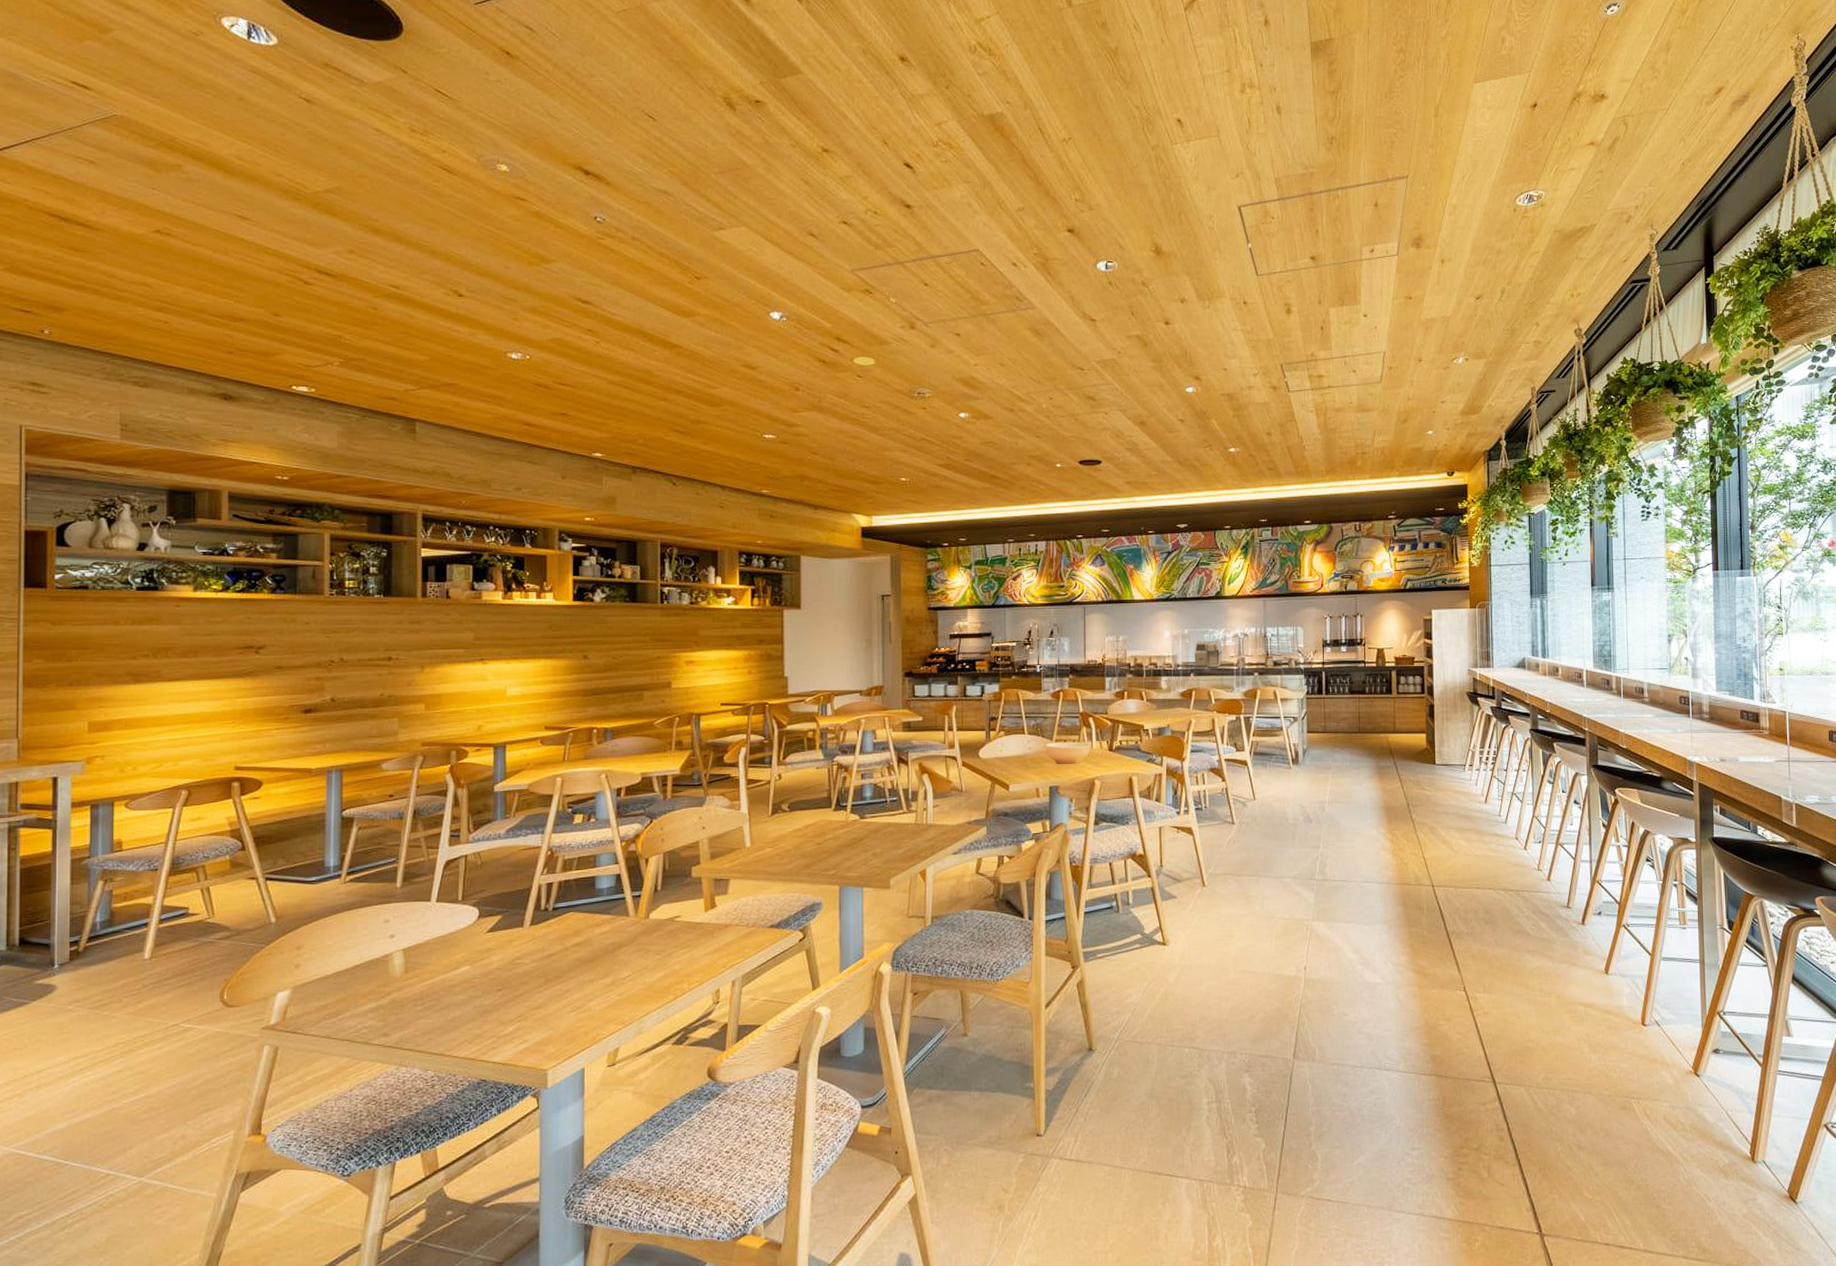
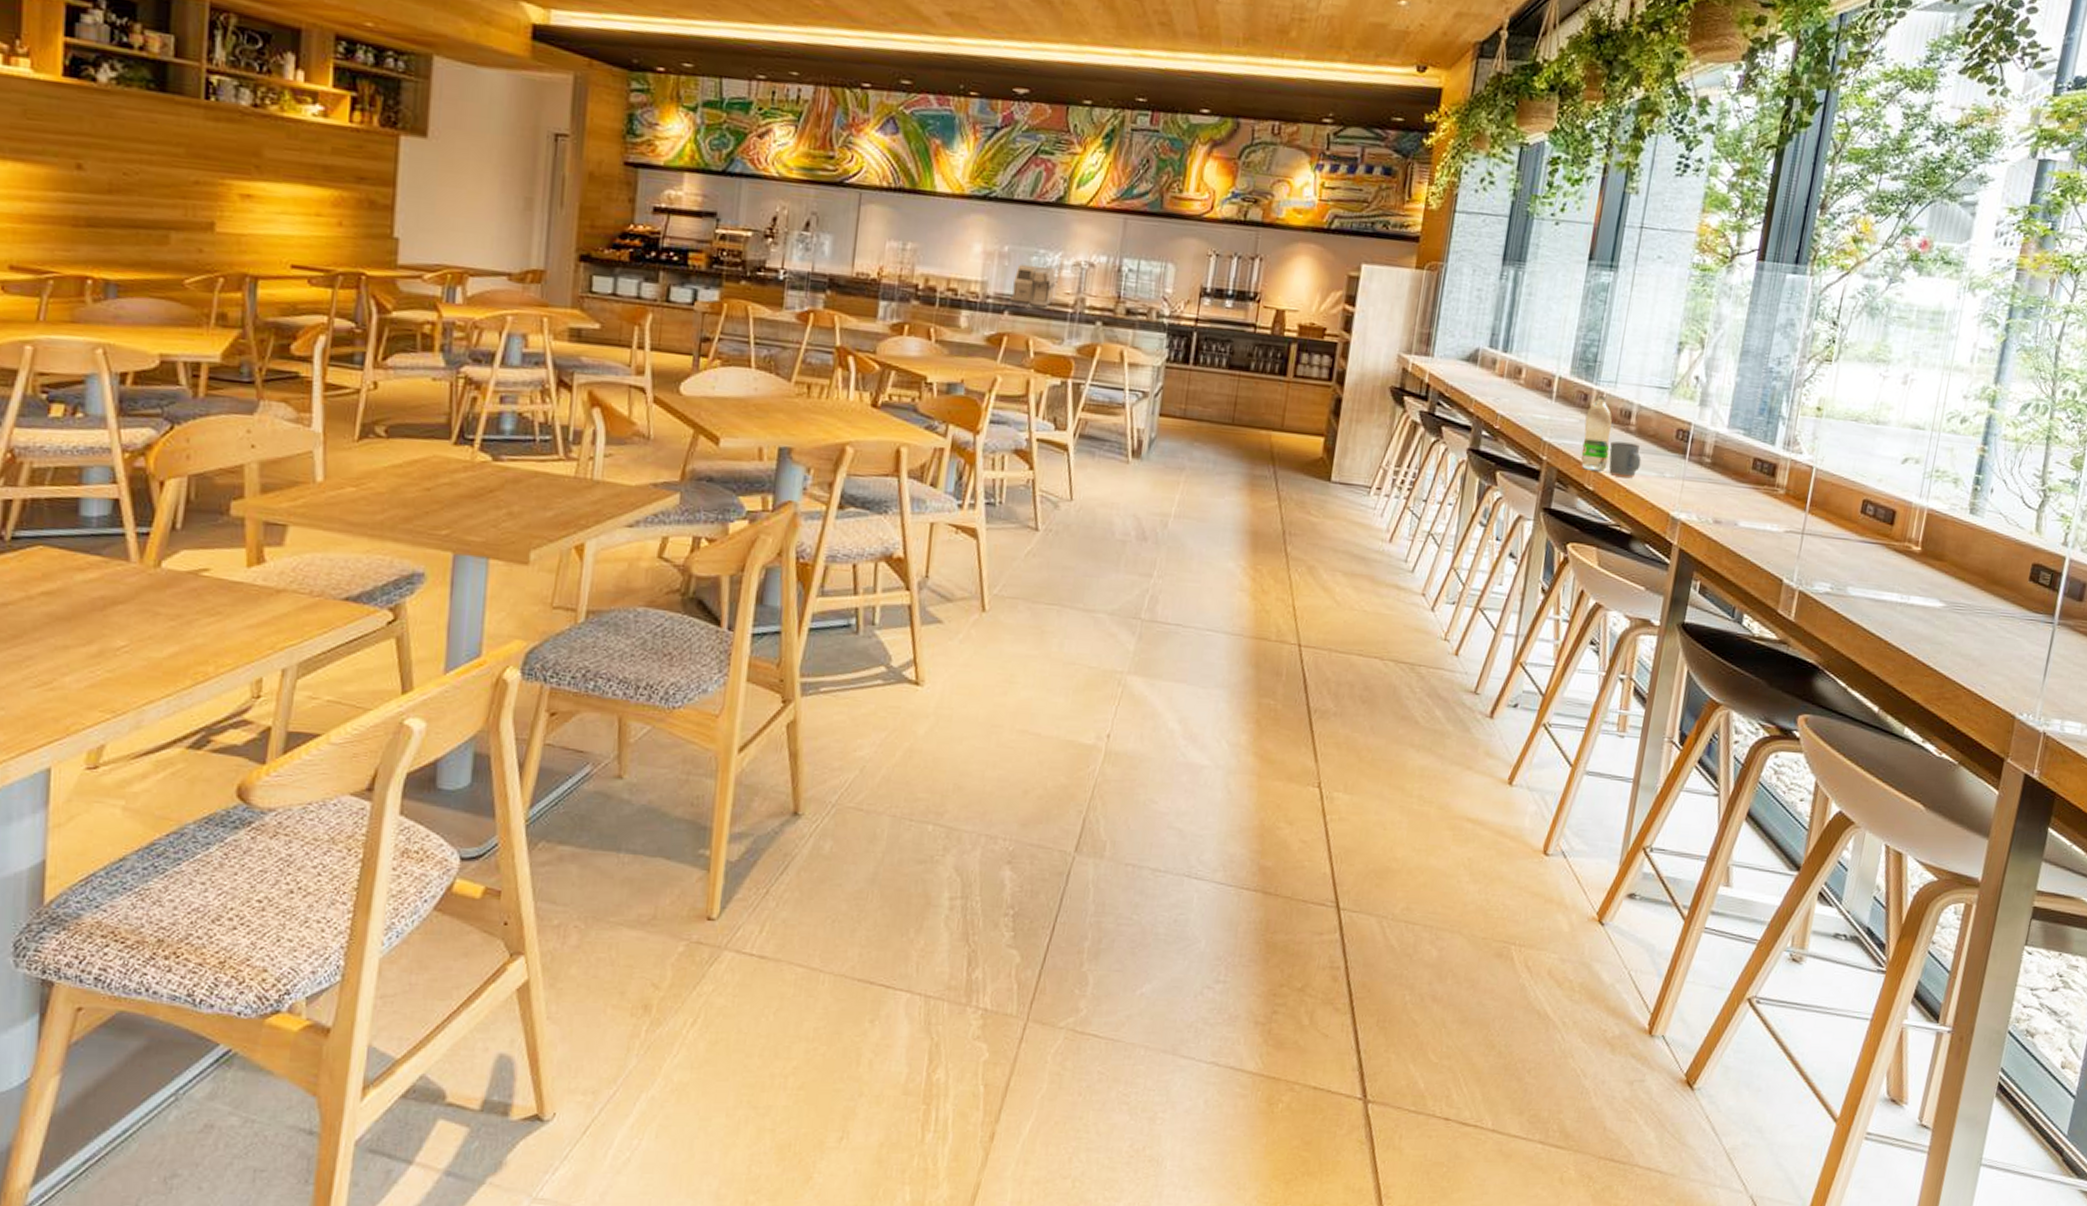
bowl: present [1045,741,1092,764] -> none [778,384,847,420]
bottle: none [1611,680,1633,734] -> present [1581,396,1612,472]
mug: none [1633,711,1658,736] -> present [1609,441,1642,478]

